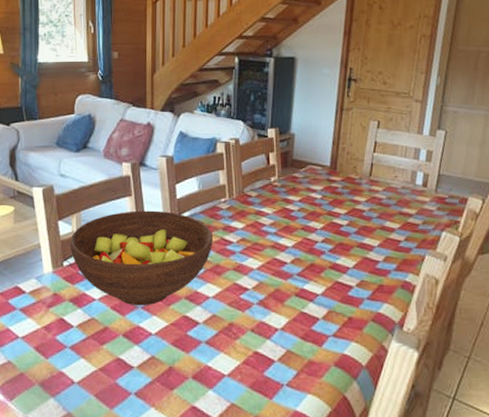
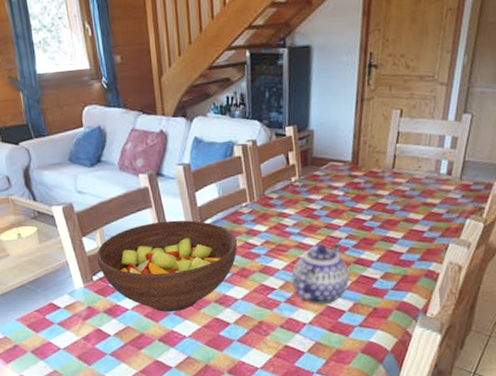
teapot: none [266,245,325,310] -> present [291,242,350,305]

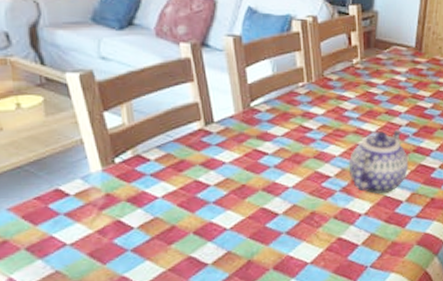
fruit bowl: present [96,220,238,313] -> none [121,97,292,202]

